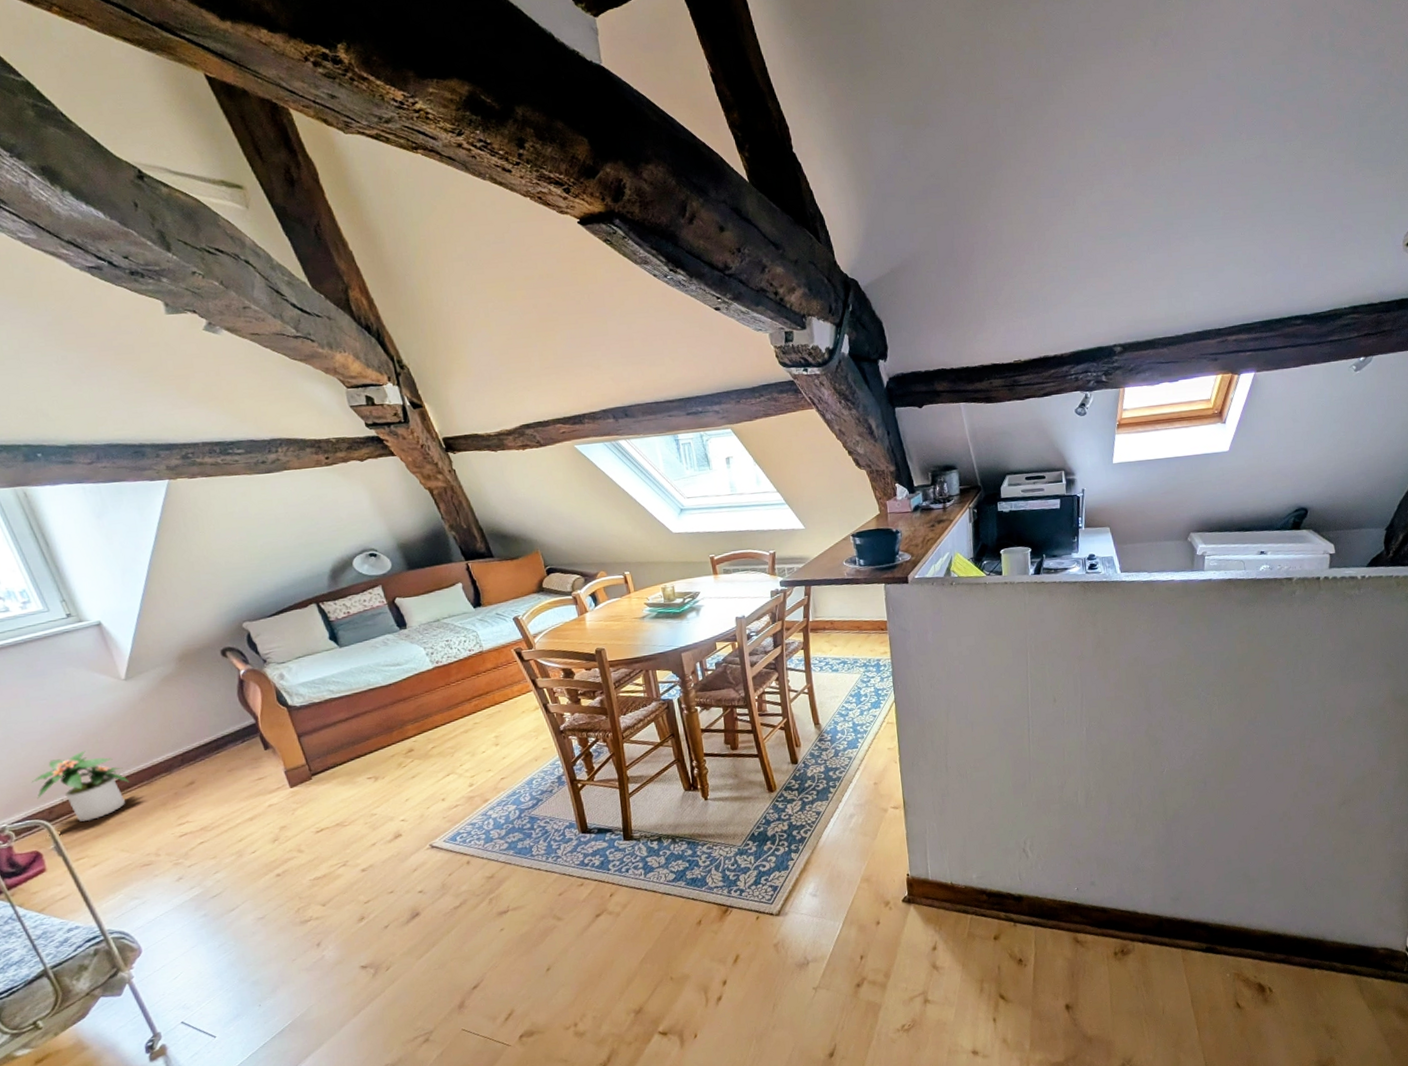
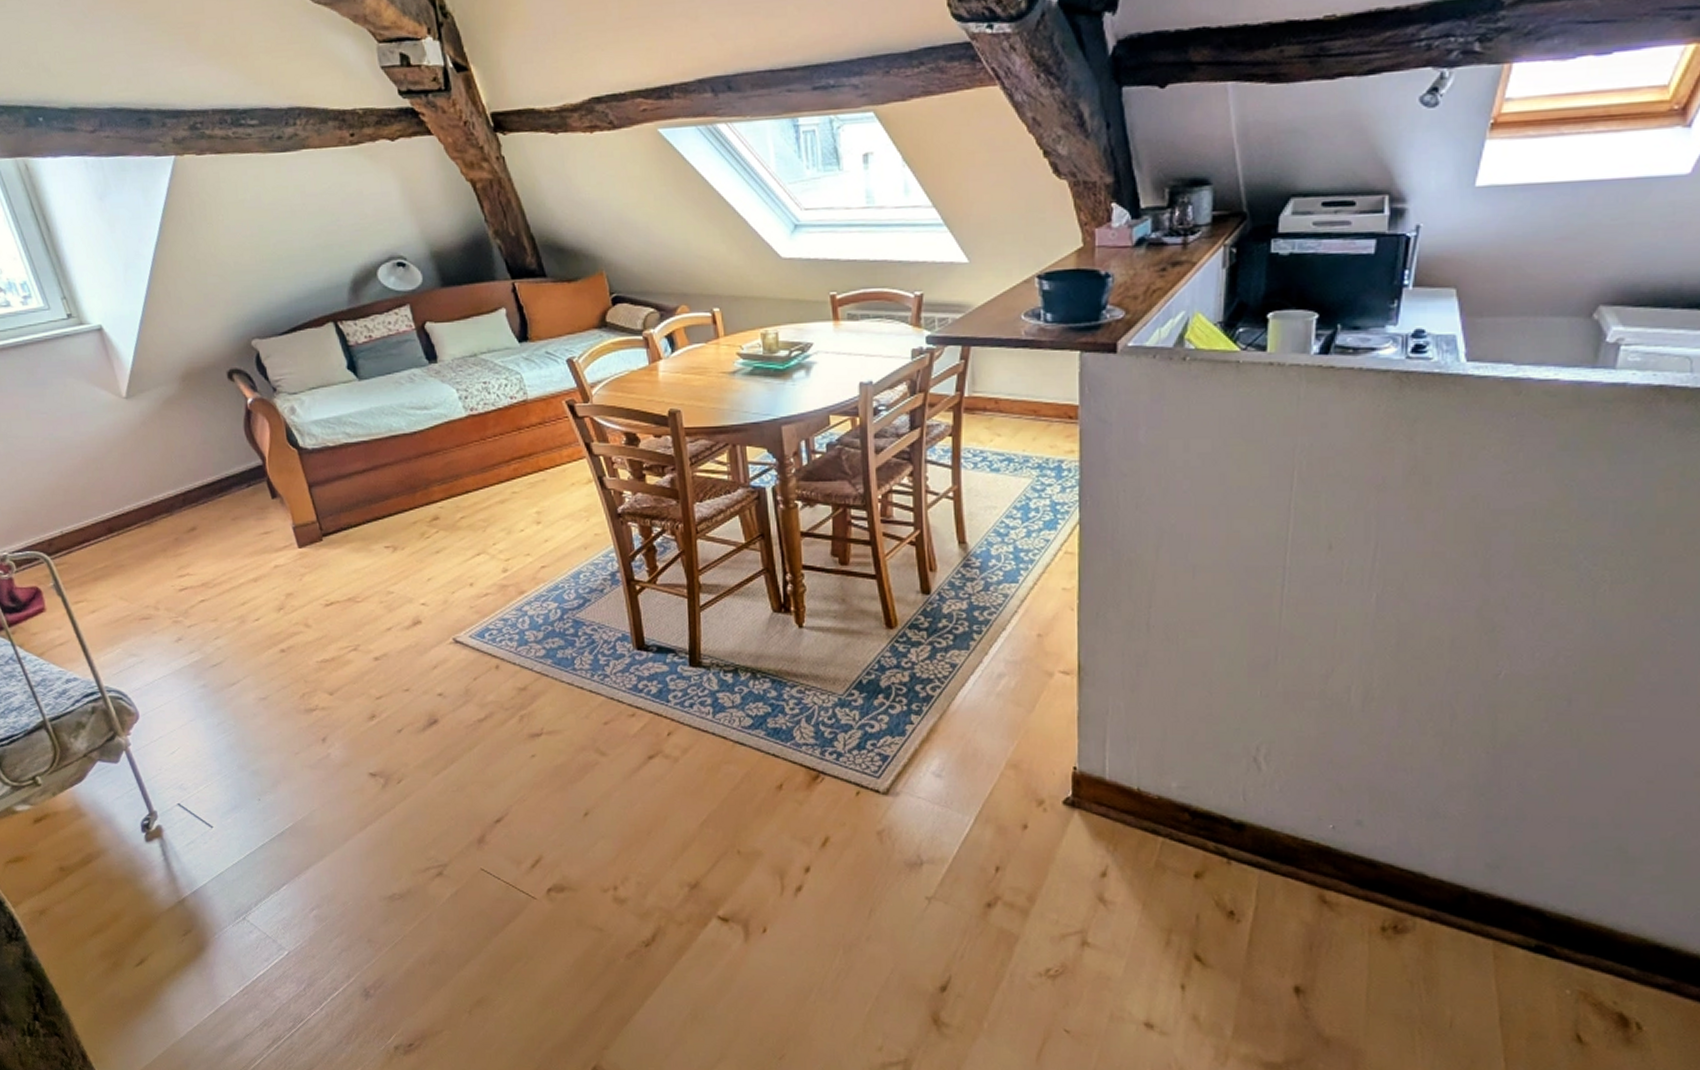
potted plant: present [32,751,130,822] -> none [32,478,130,559]

